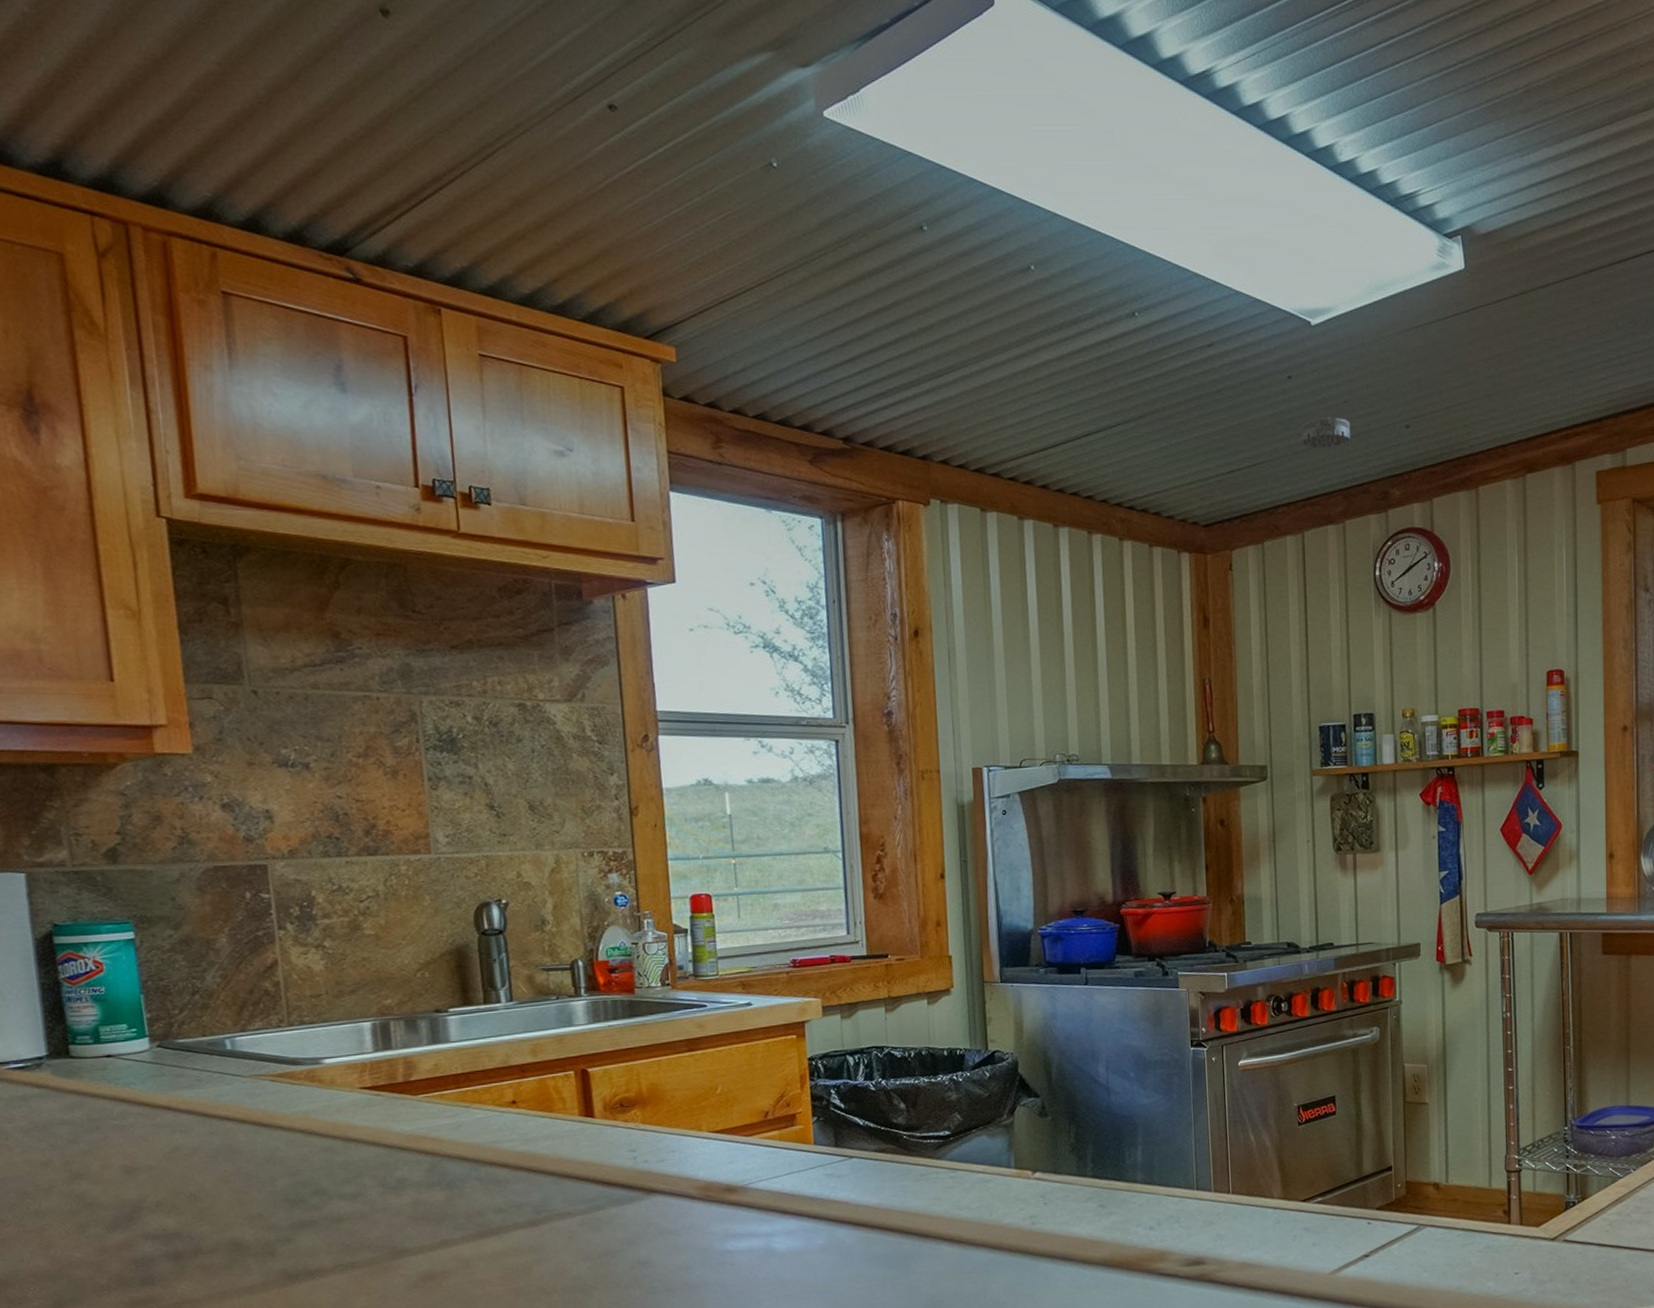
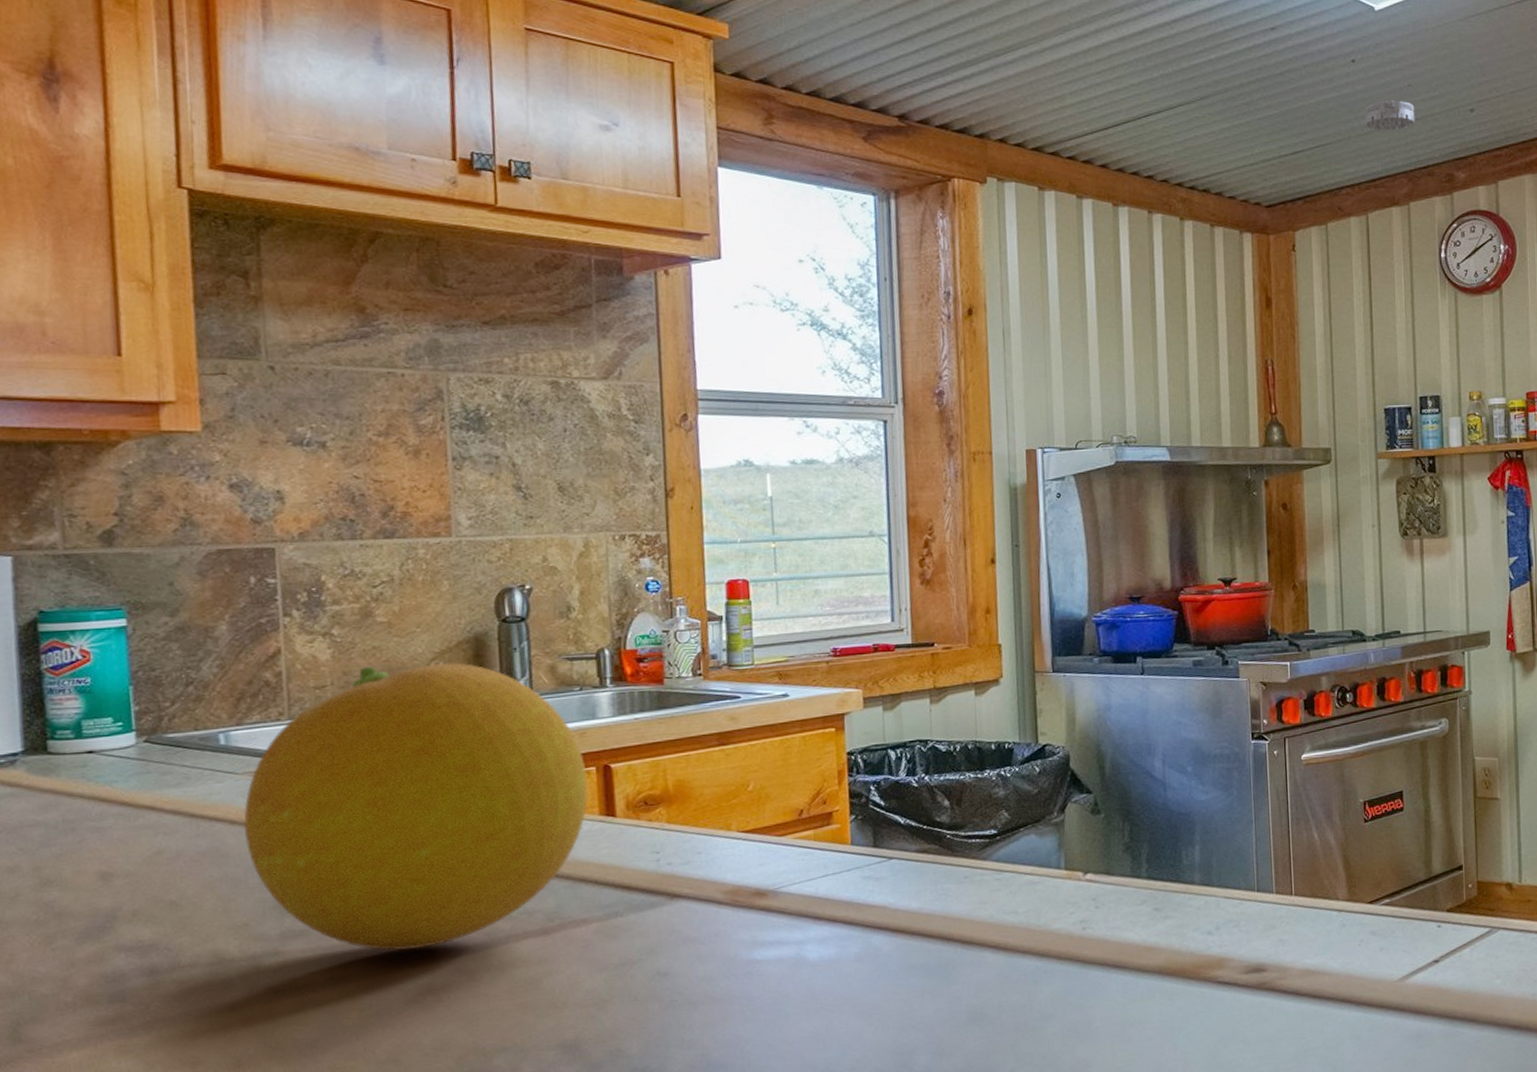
fruit: none [251,972,569,1240] -> present [243,662,589,951]

